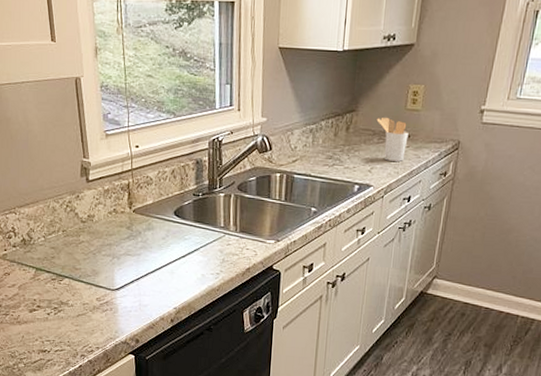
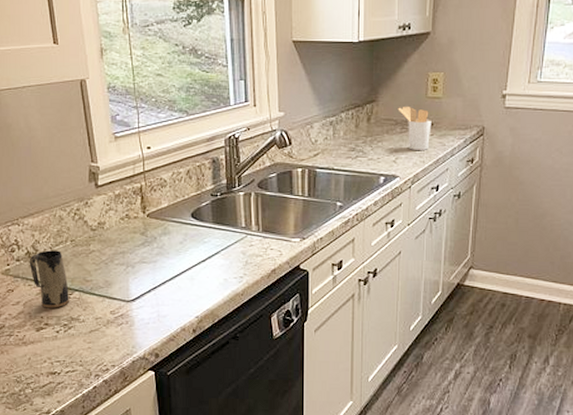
mug: none [24,238,61,293] -> present [29,250,70,309]

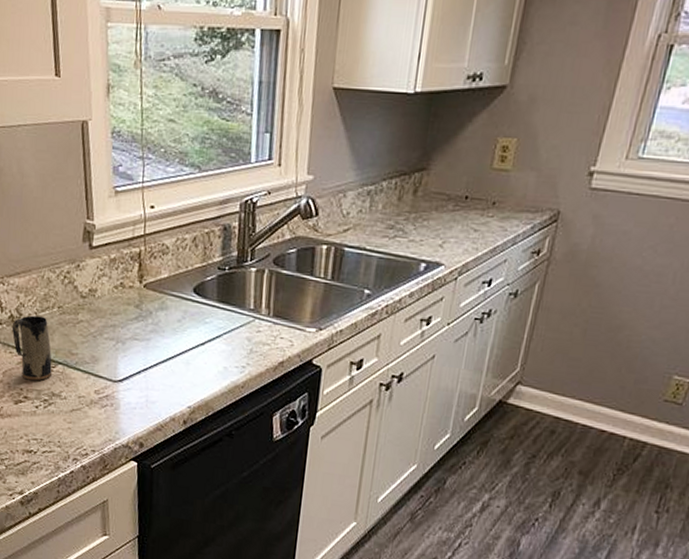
utensil holder: present [398,106,432,150] -> none [453,178,494,235]

